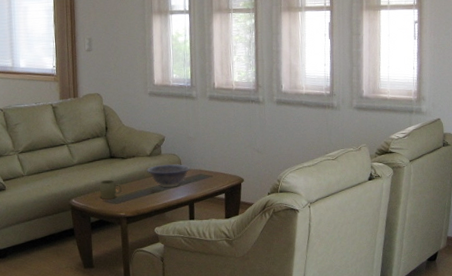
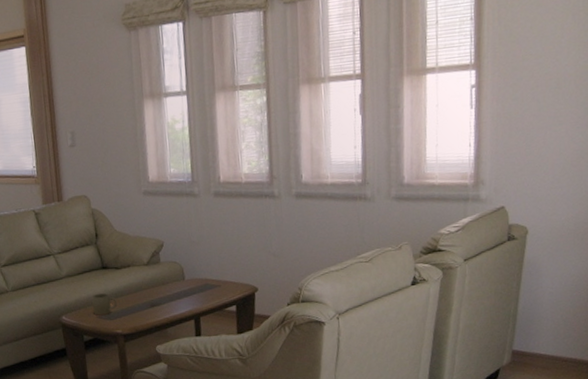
decorative bowl: present [146,164,191,188] -> none [144,273,195,301]

